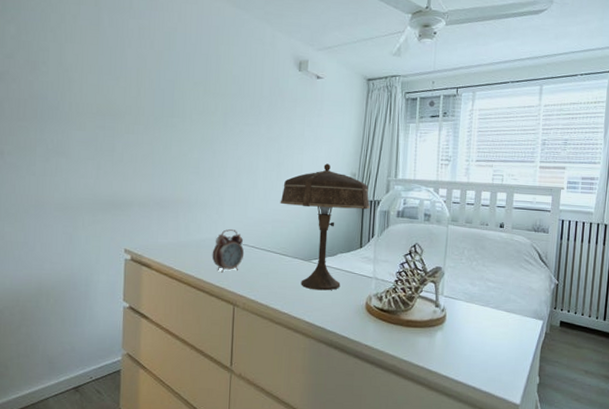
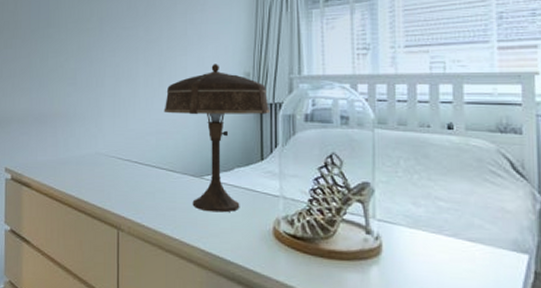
alarm clock: present [212,229,245,273] -> none [92,144,127,192]

